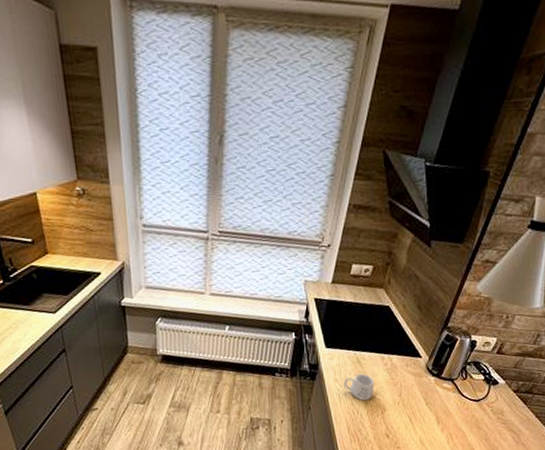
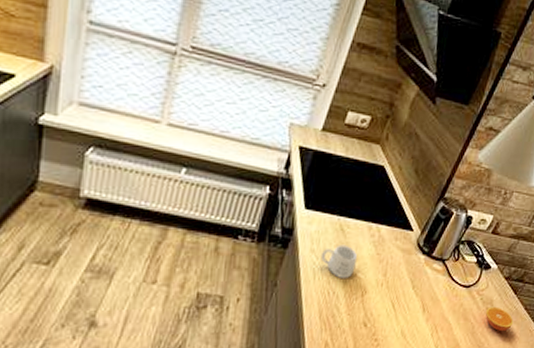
orange: none [497,416,526,437] -> present [485,306,514,331]

